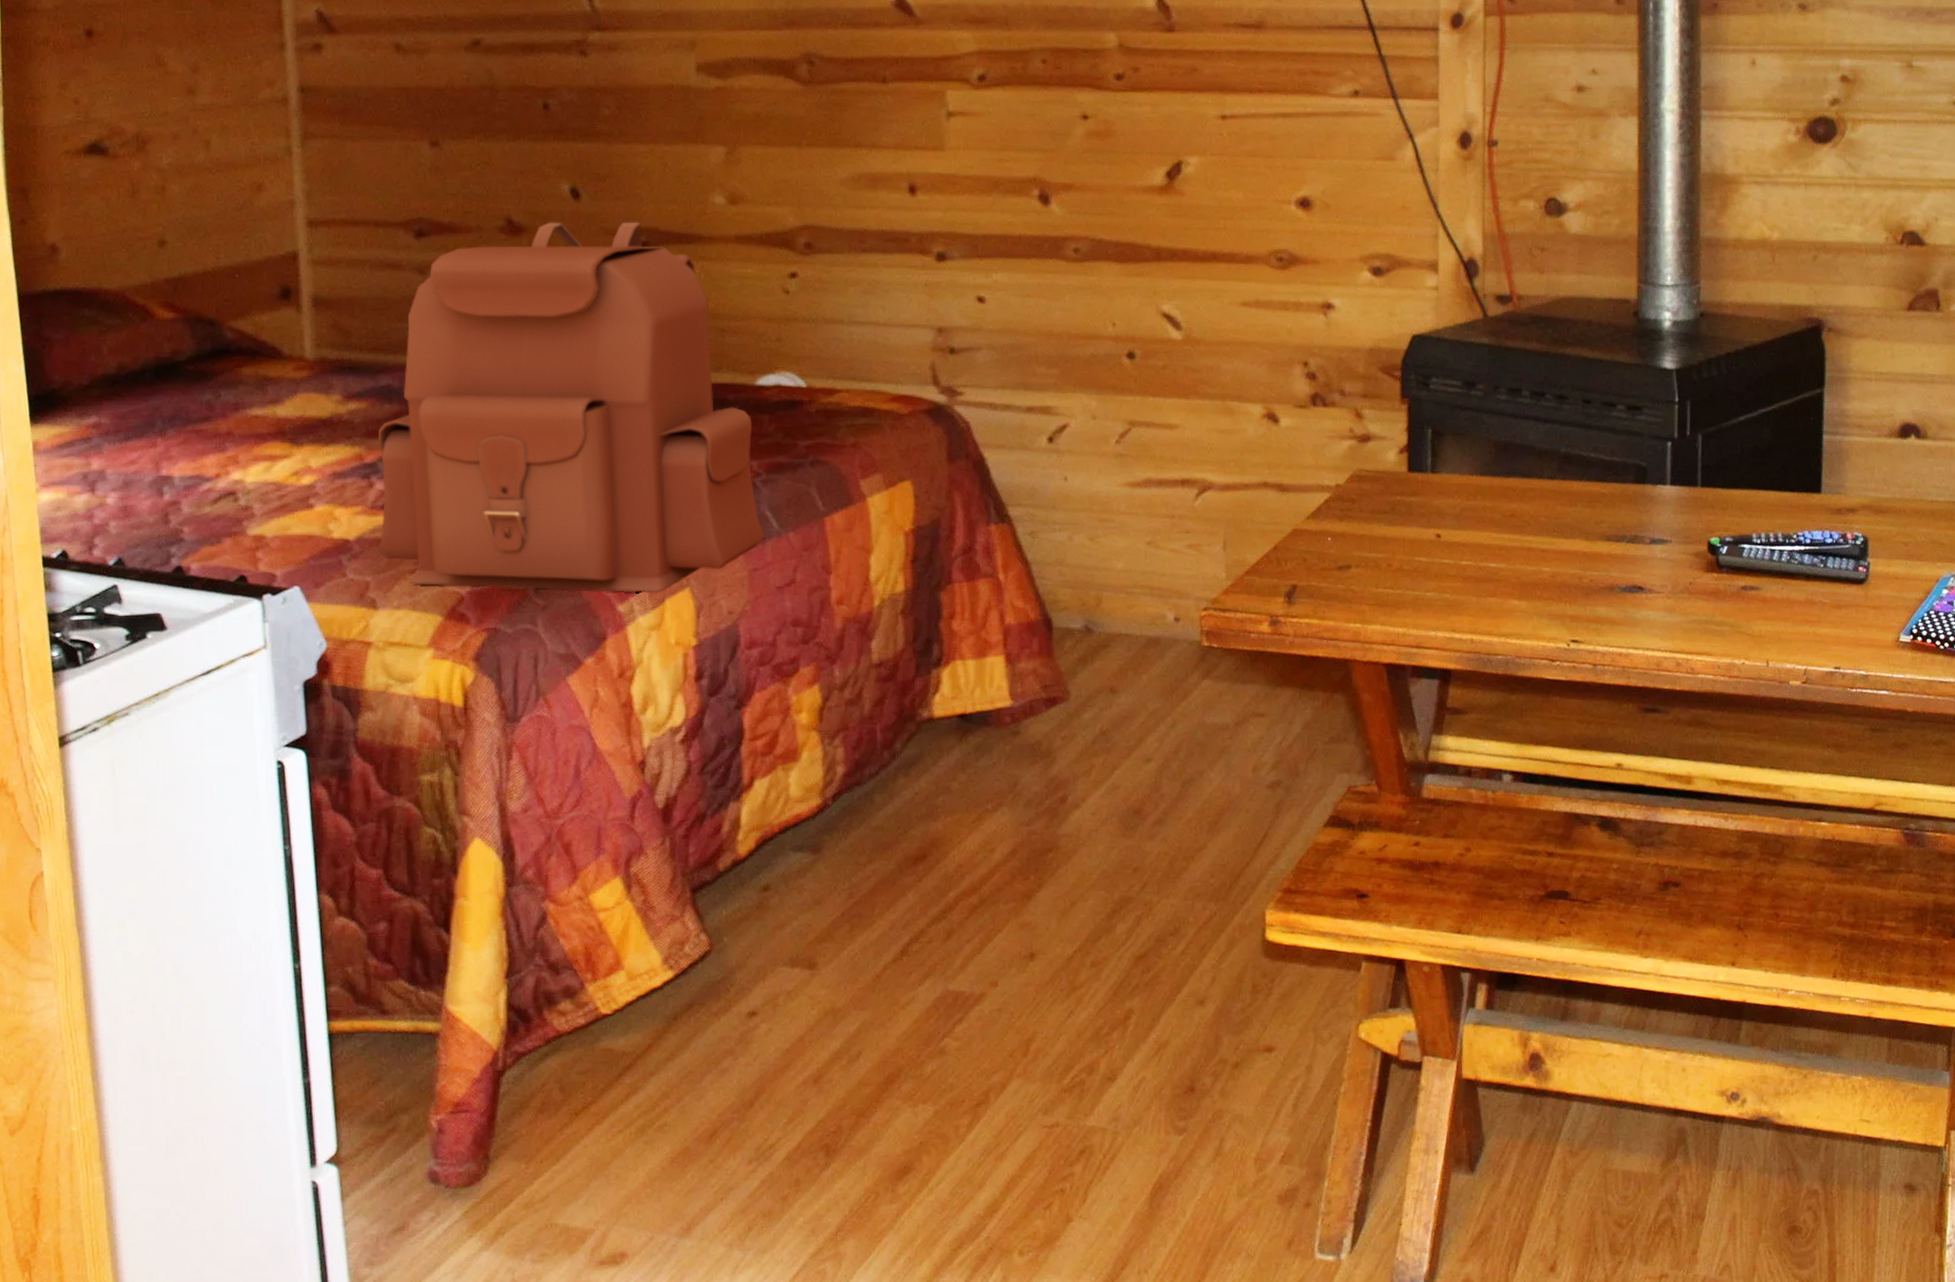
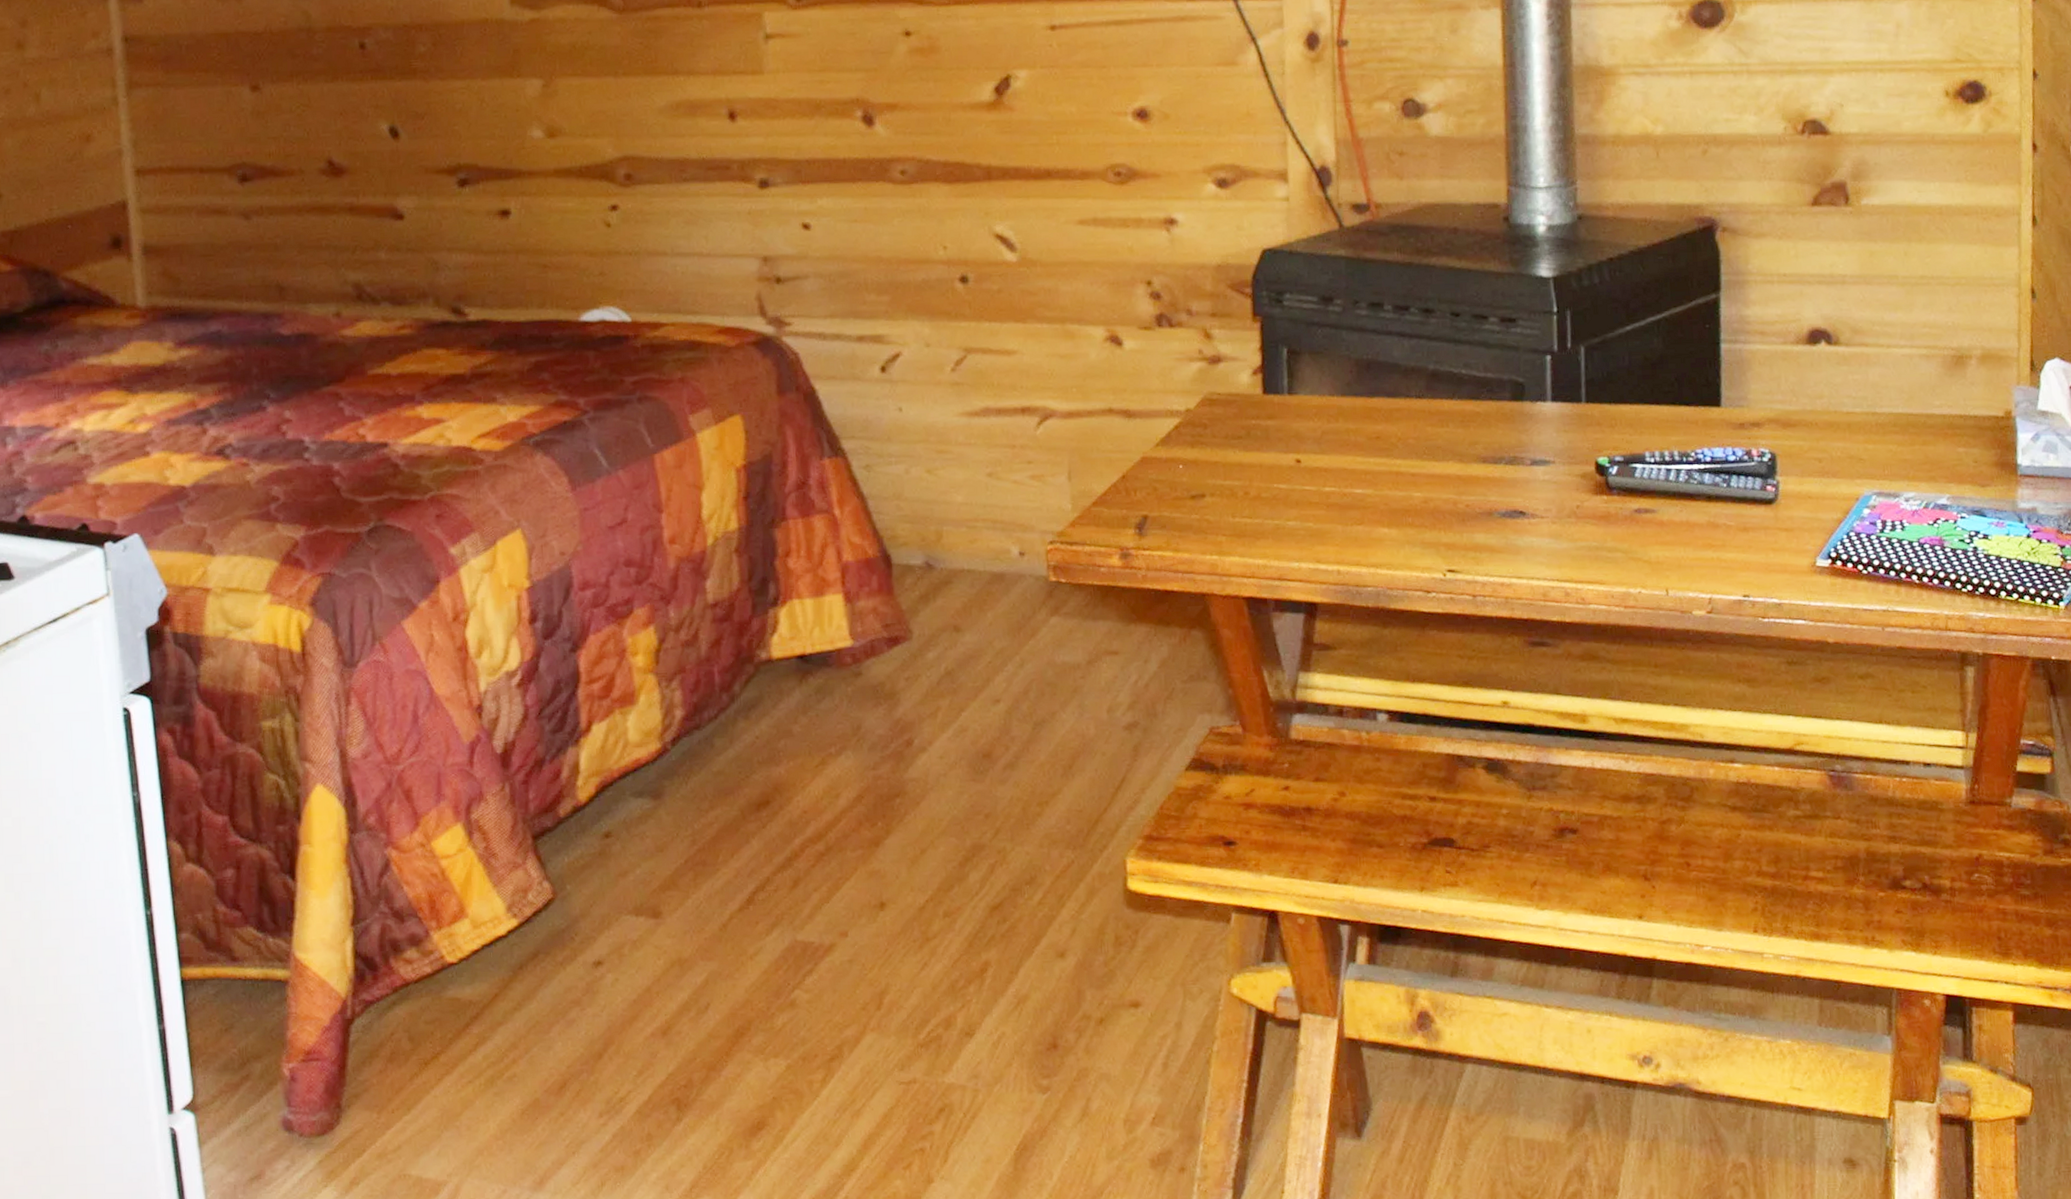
backpack: present [378,222,765,593] -> none [210,159,595,535]

